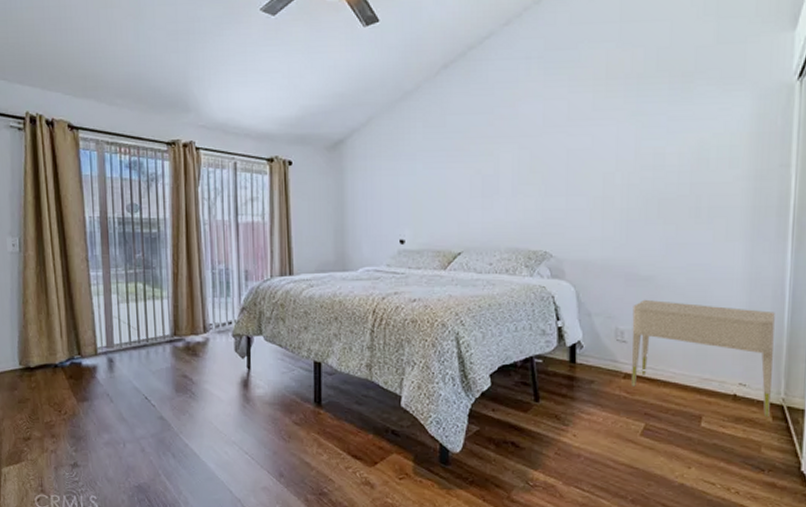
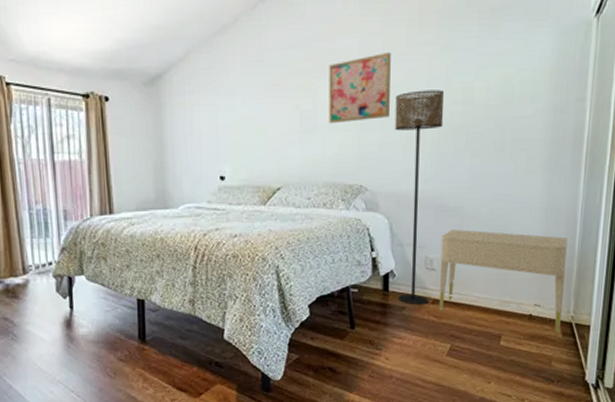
wall art: none [511,117,576,189] -> present [329,51,391,124]
floor lamp: none [581,155,634,379] -> present [395,90,445,305]

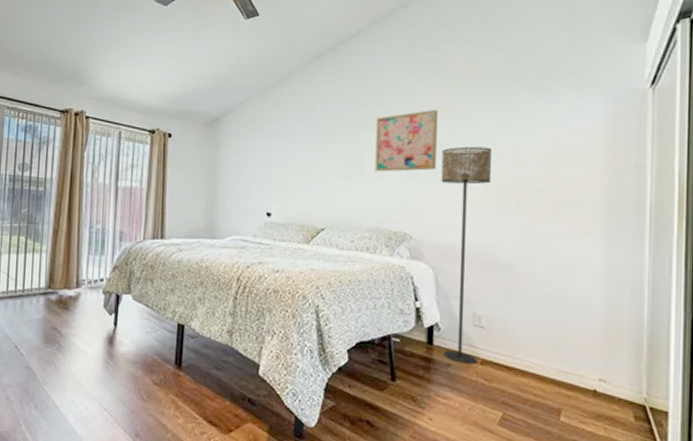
nightstand: present [439,229,568,333] -> none [489,286,634,416]

